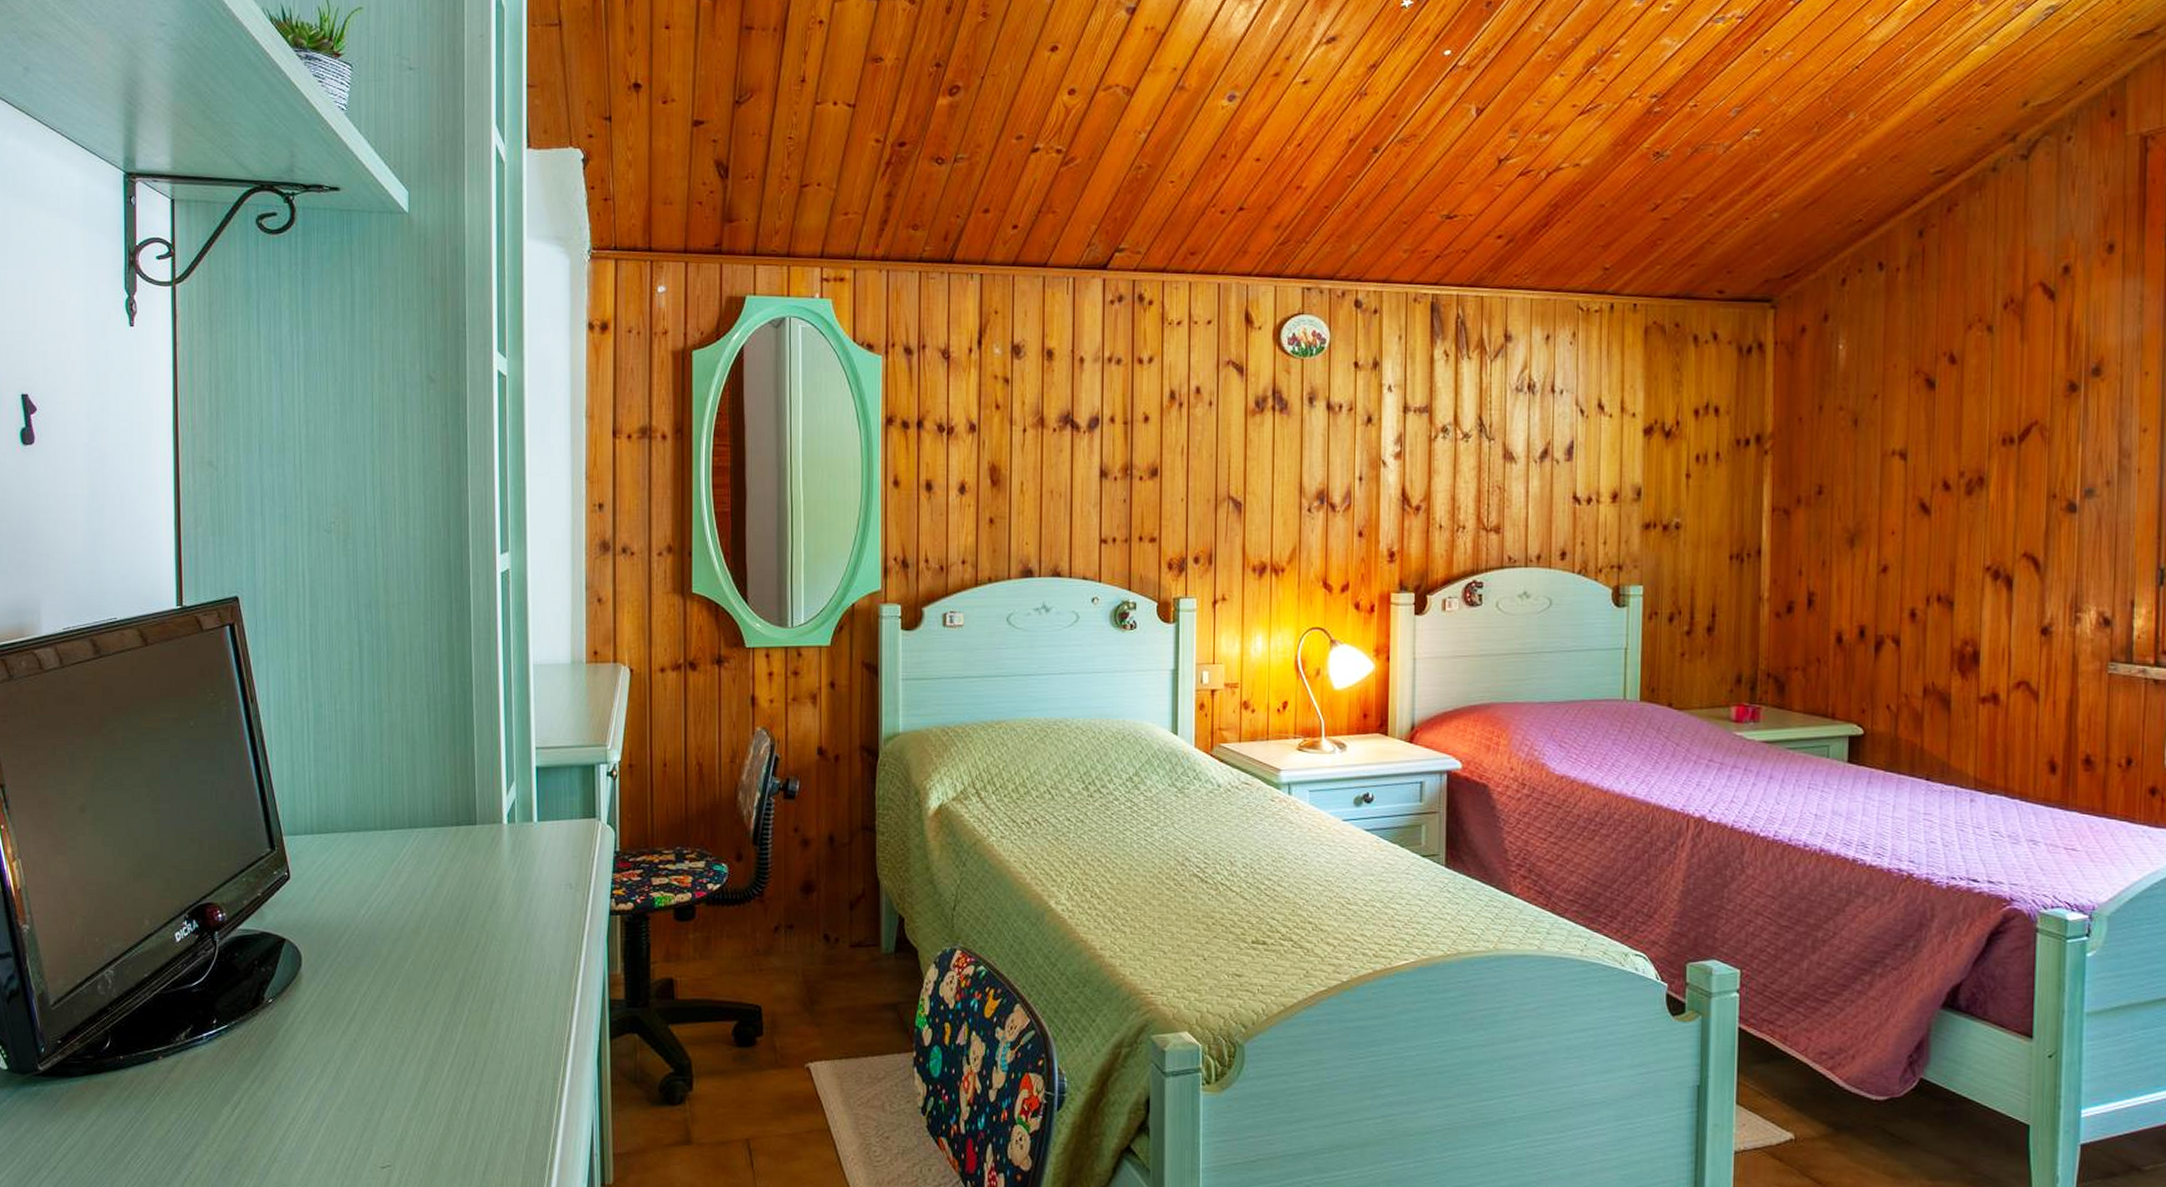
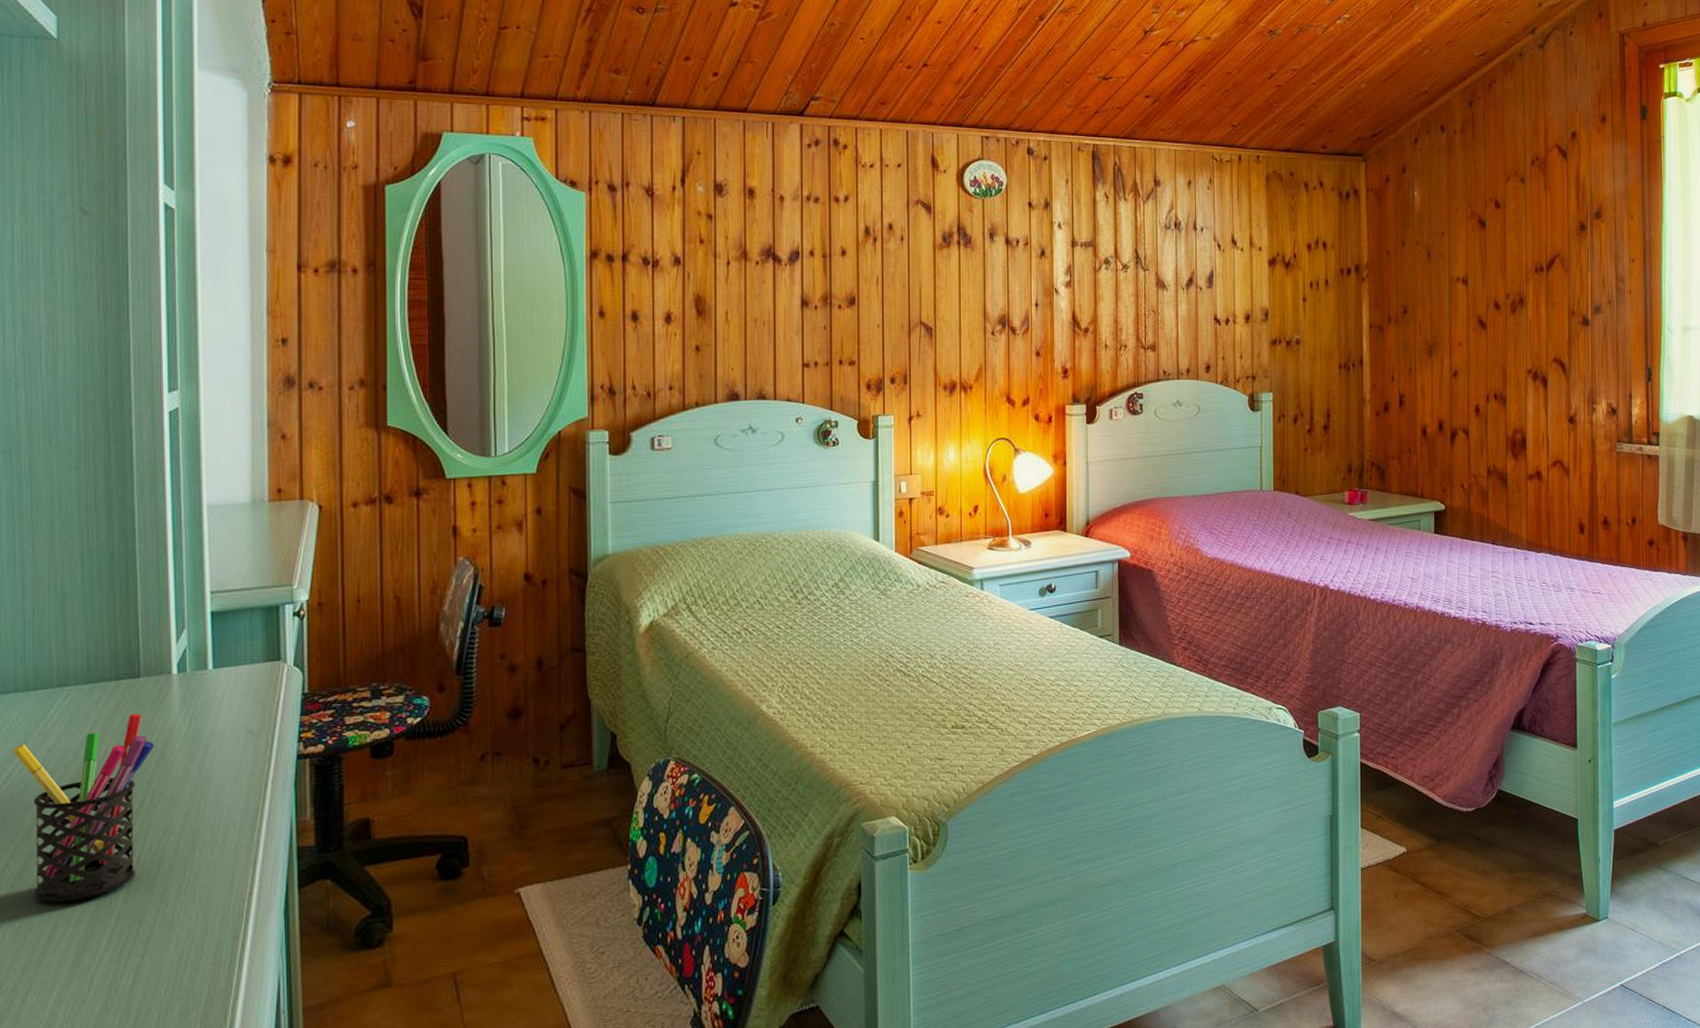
pen holder: none [373,859,488,1028] -> present [12,714,155,902]

